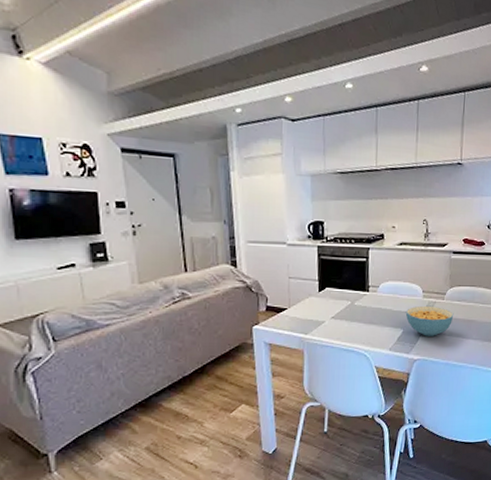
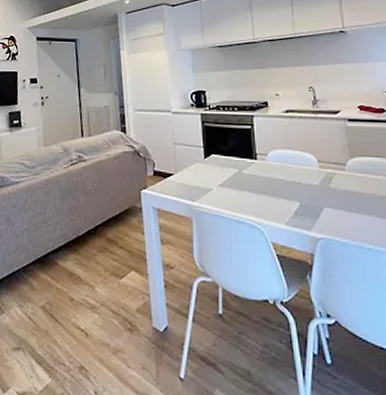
cereal bowl: present [405,305,454,336] -> none [300,176,360,212]

